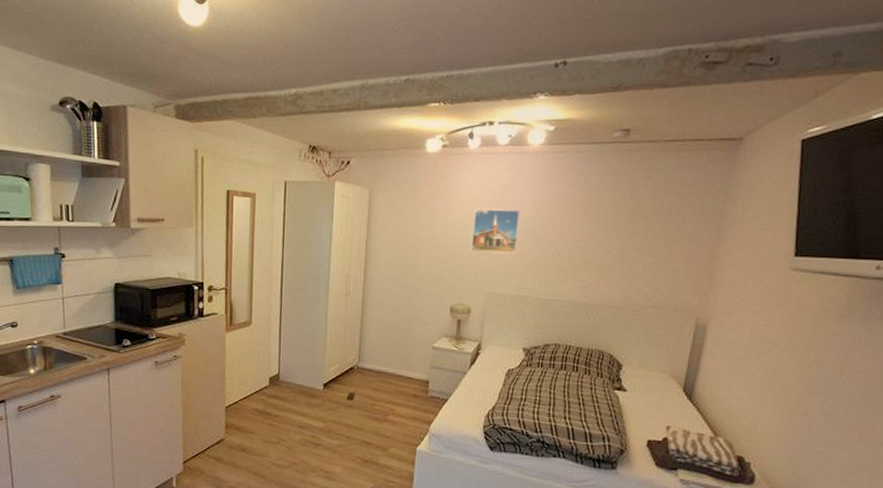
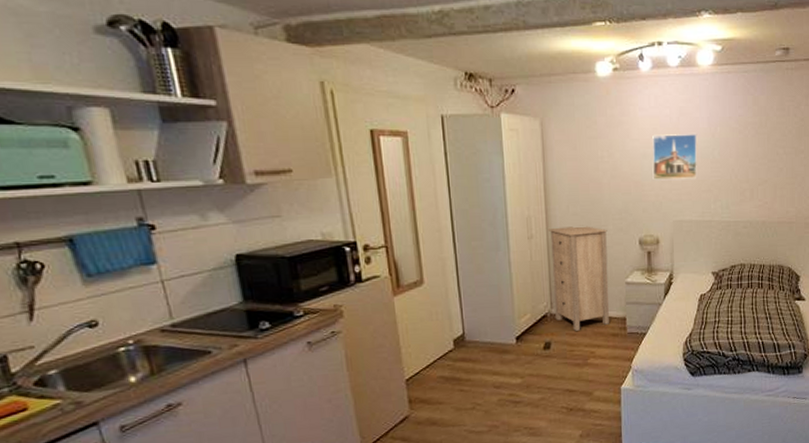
storage cabinet: none [362,287,420,387] -> present [547,225,609,331]

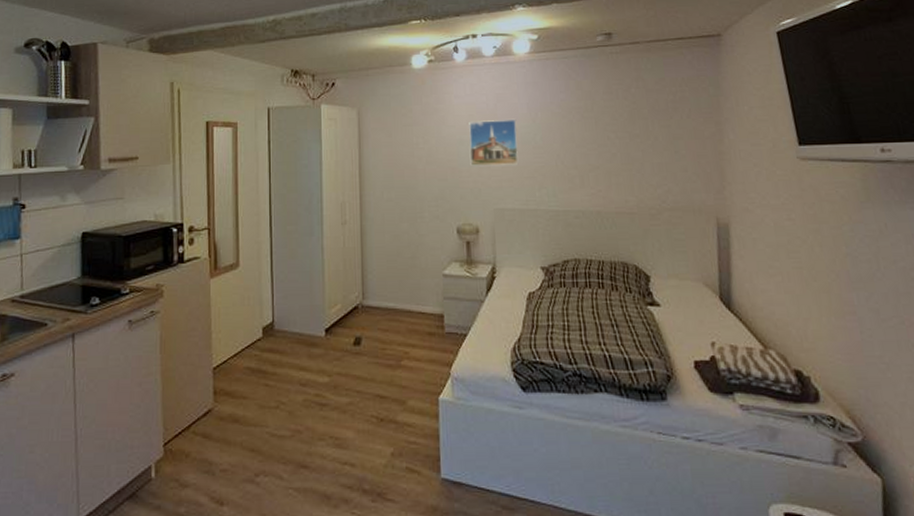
storage cabinet: present [547,225,609,331] -> none [361,211,425,326]

